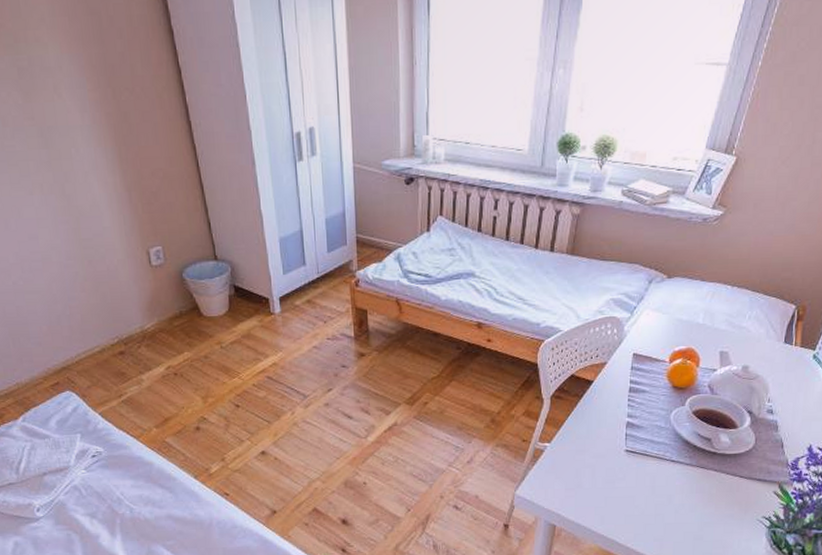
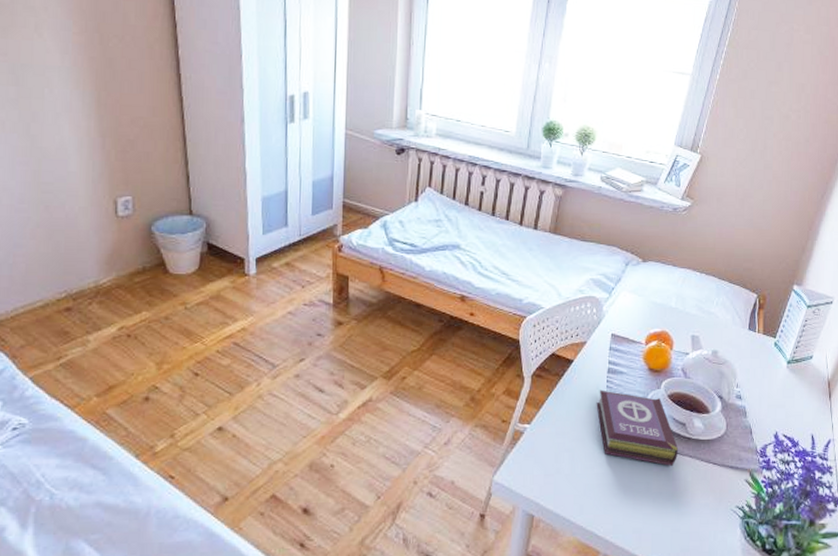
book: none [617,408,702,479] -> present [596,390,678,466]

